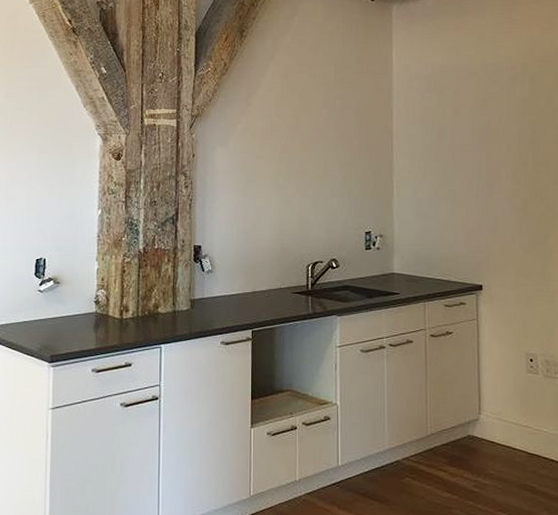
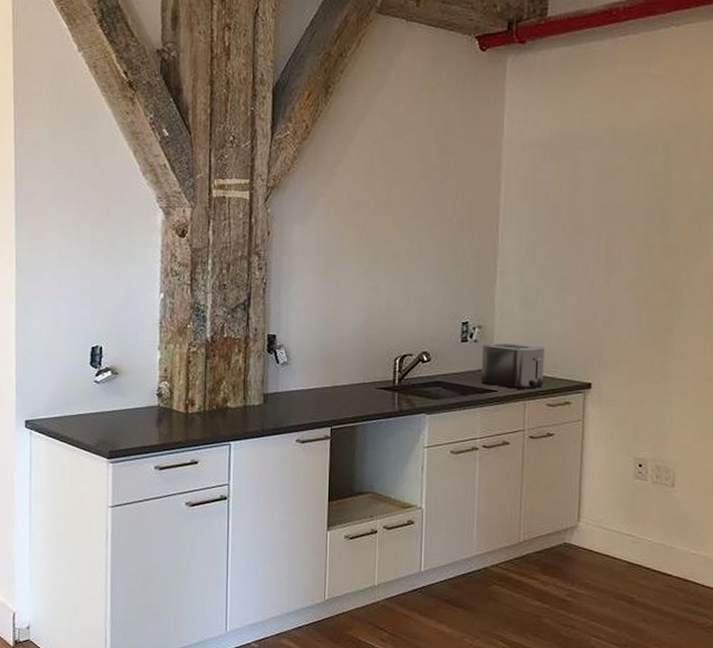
toaster: none [384,249,440,292] -> present [481,342,546,390]

